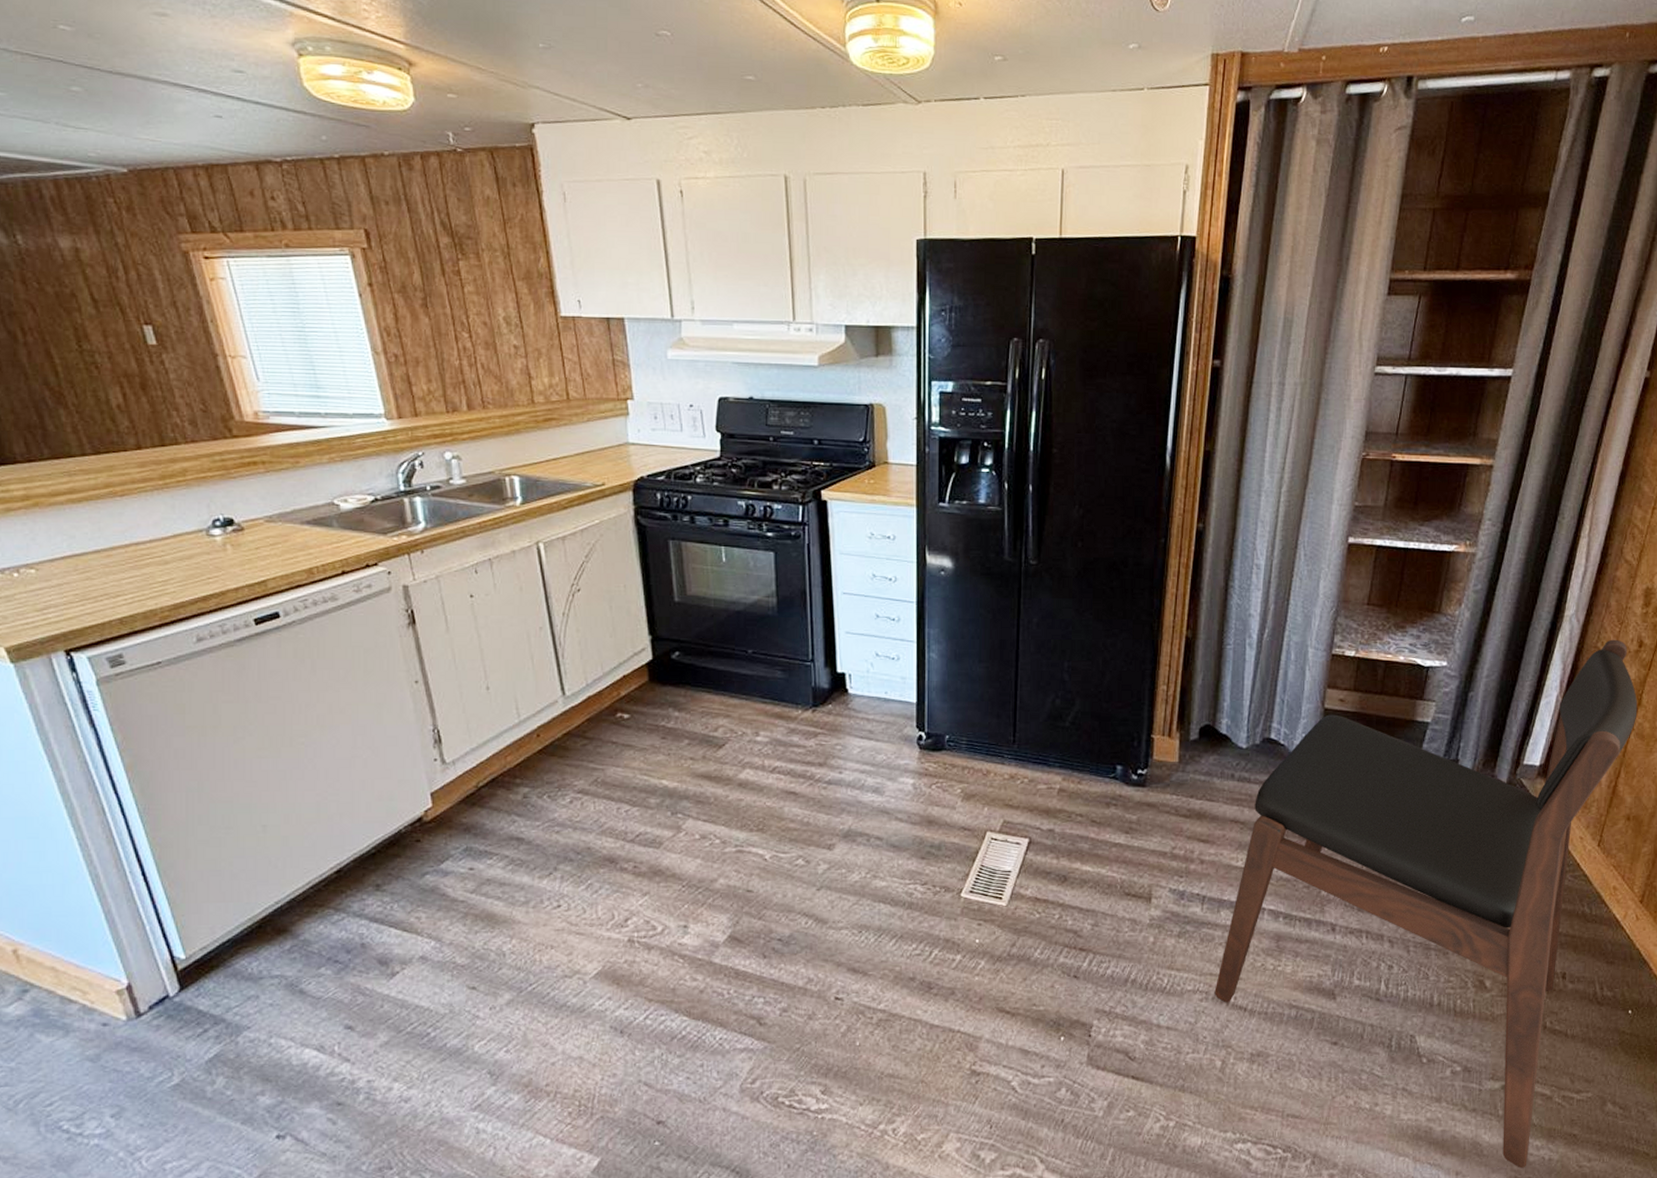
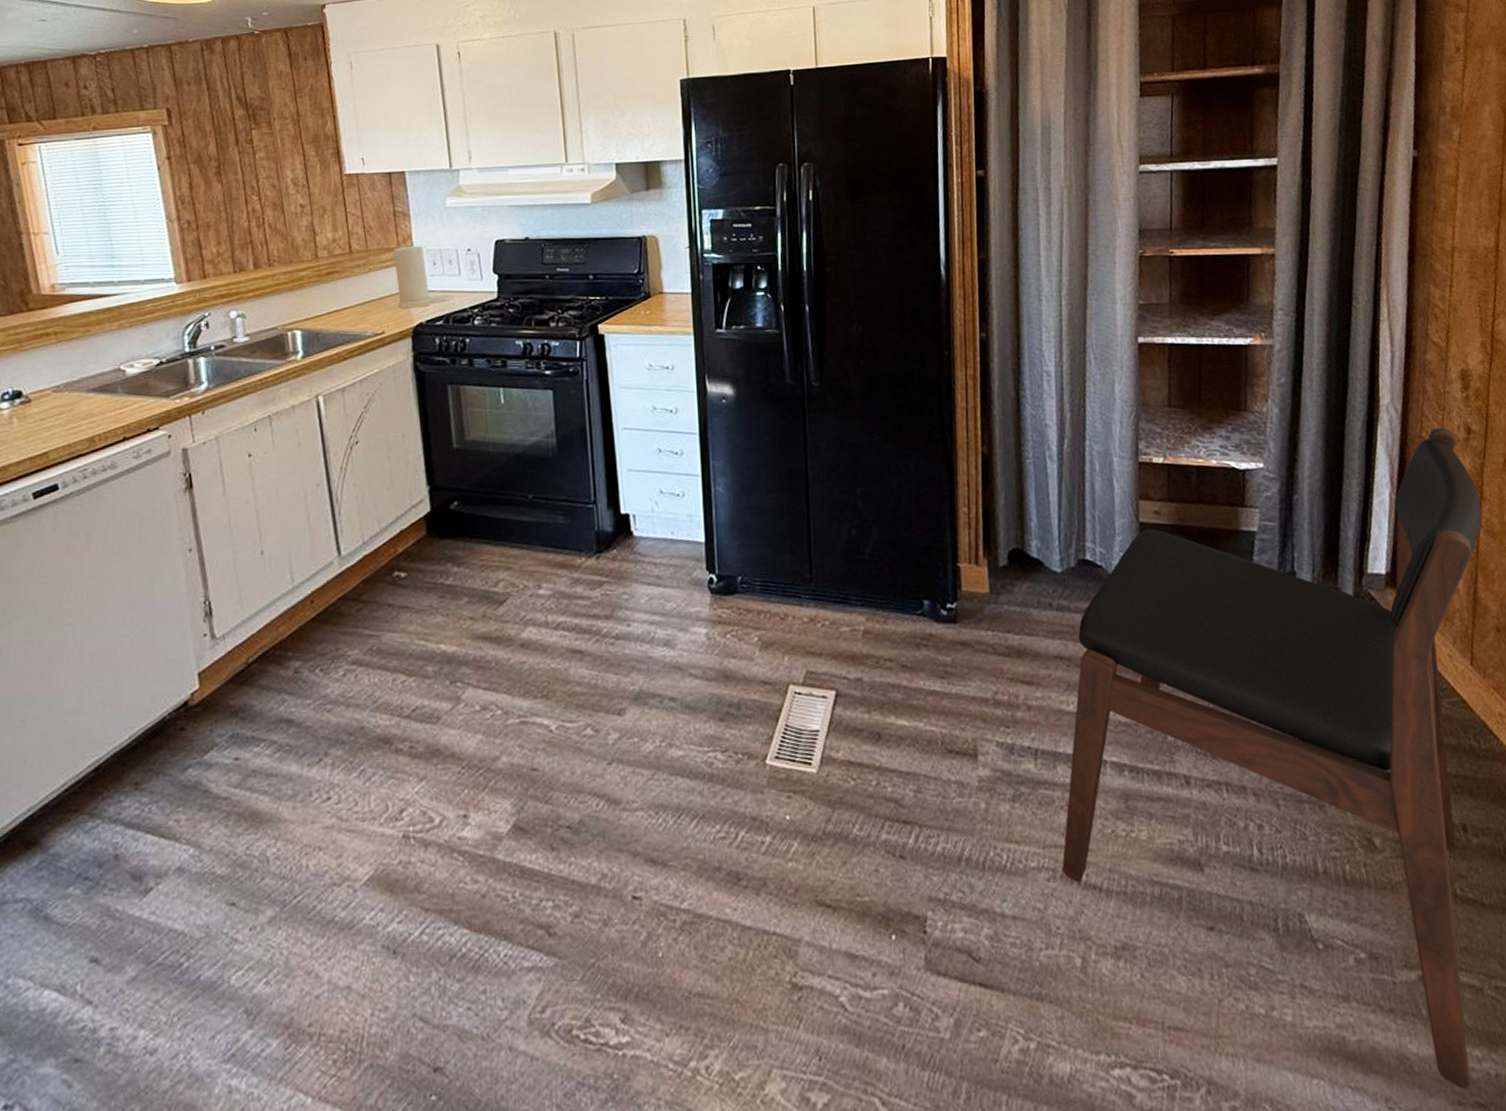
paper towel: none [612,397,675,462] -> present [392,245,454,309]

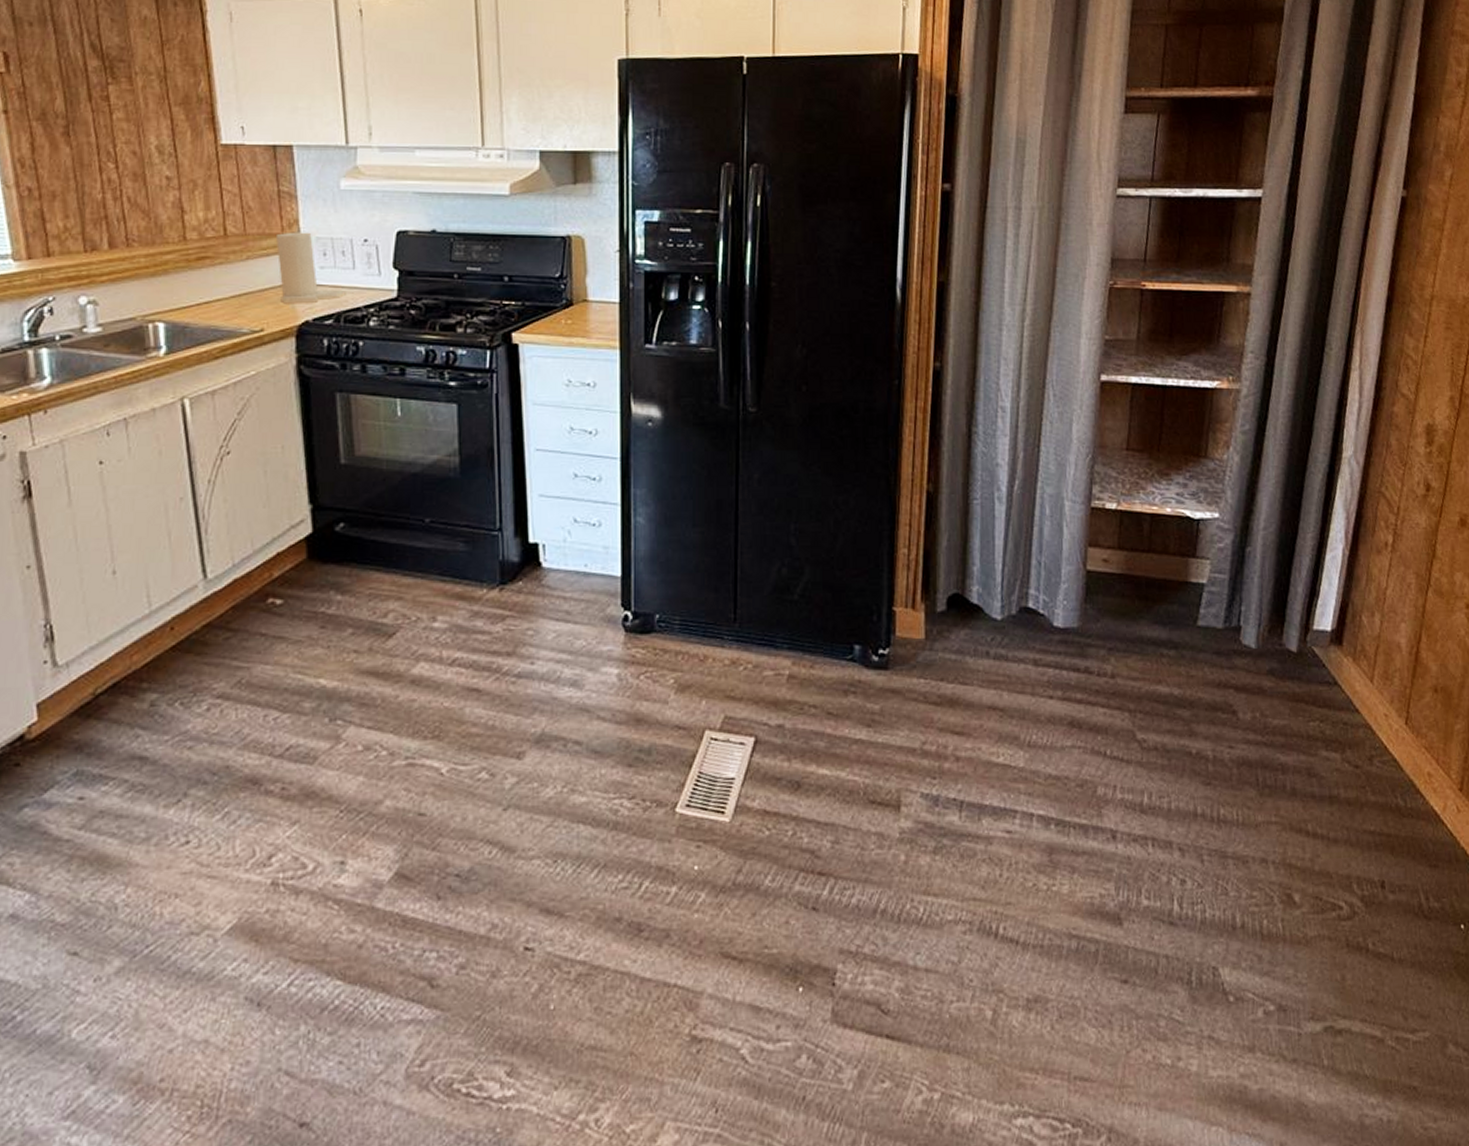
dining chair: present [1062,427,1482,1089] -> none [979,483,1433,1135]

